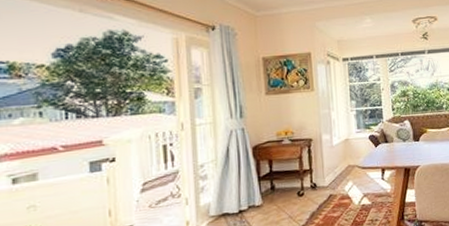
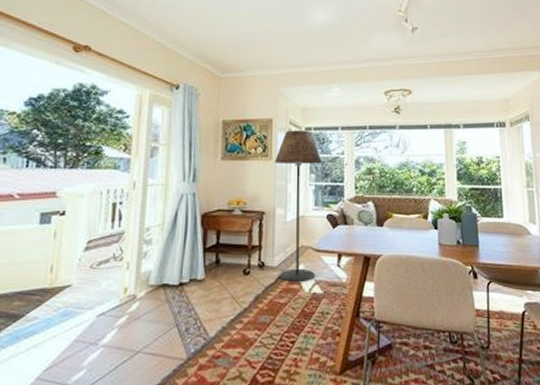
floor lamp: none [317,61,363,198] -> present [275,130,322,283]

